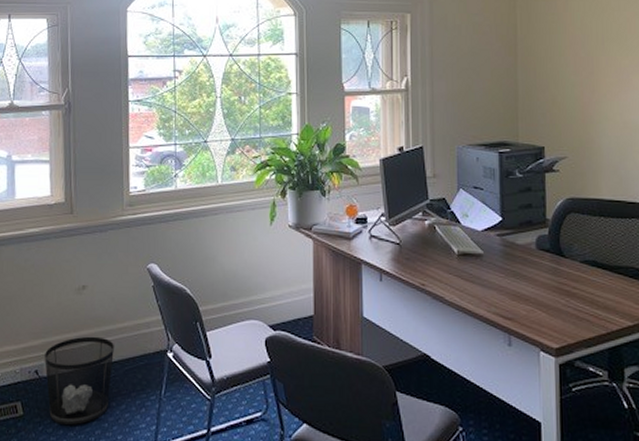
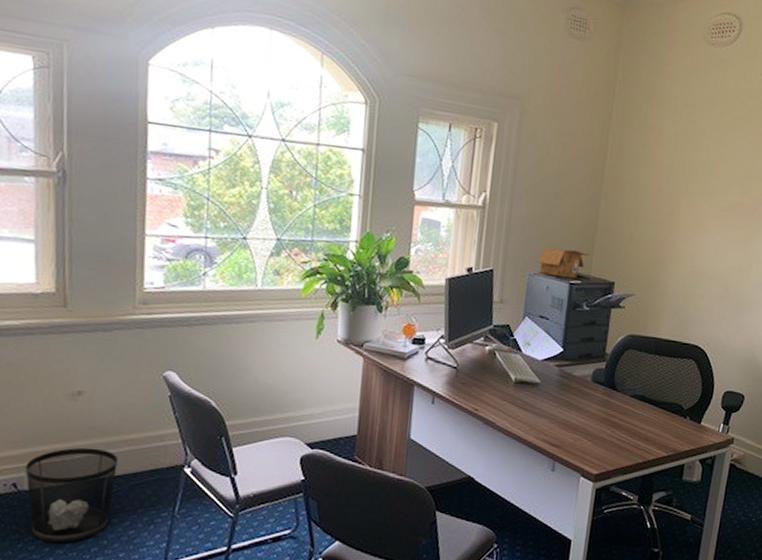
carton: none [465,119,516,148] -> present [538,247,591,279]

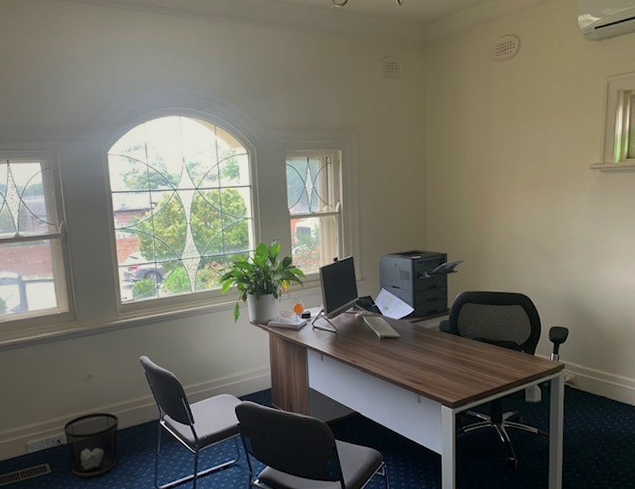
carton: present [538,247,591,279] -> none [386,233,426,256]

